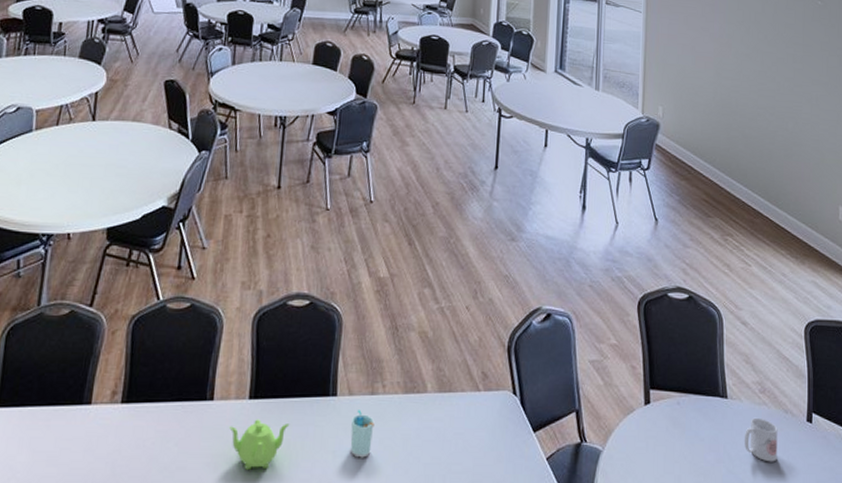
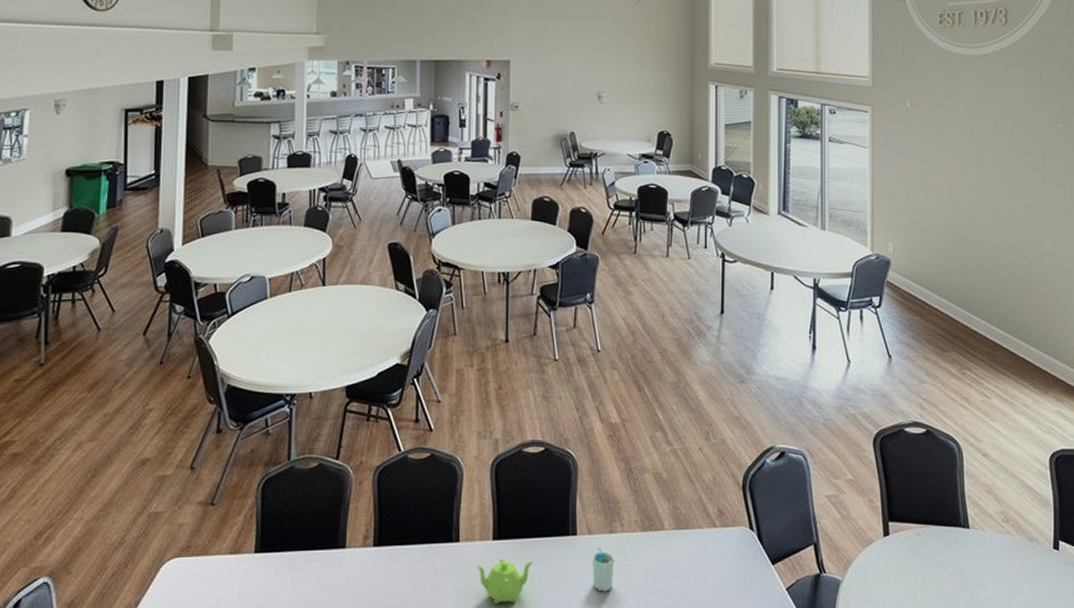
mug: present [744,417,778,462] -> none [987,546,1023,589]

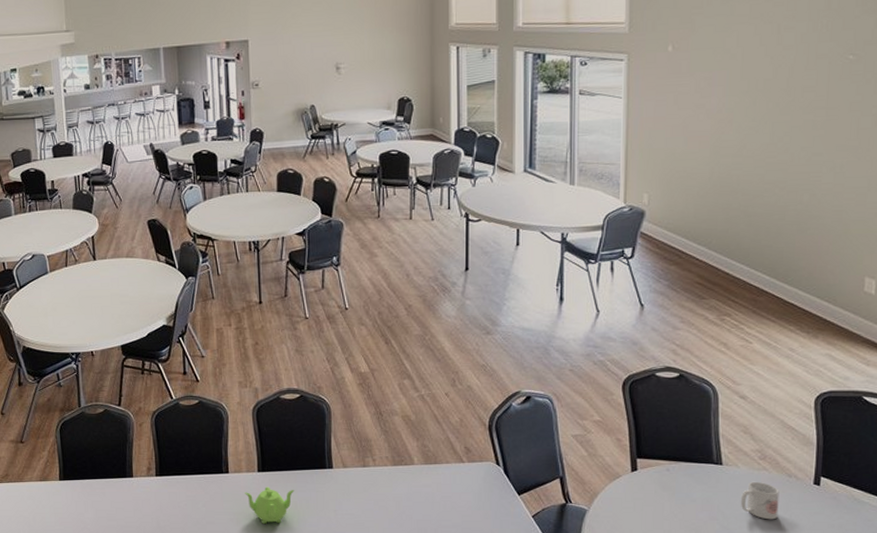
cup: present [592,547,615,592] -> none [348,479,369,515]
mug: none [987,546,1023,589] -> present [740,481,779,520]

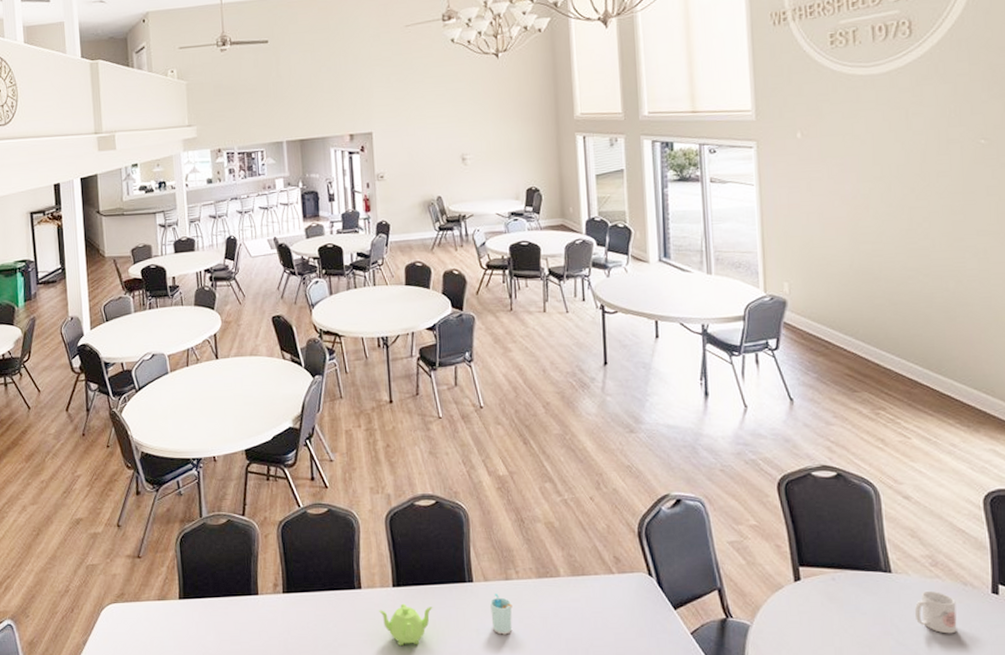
cup: none [348,479,369,515] -> present [490,593,513,635]

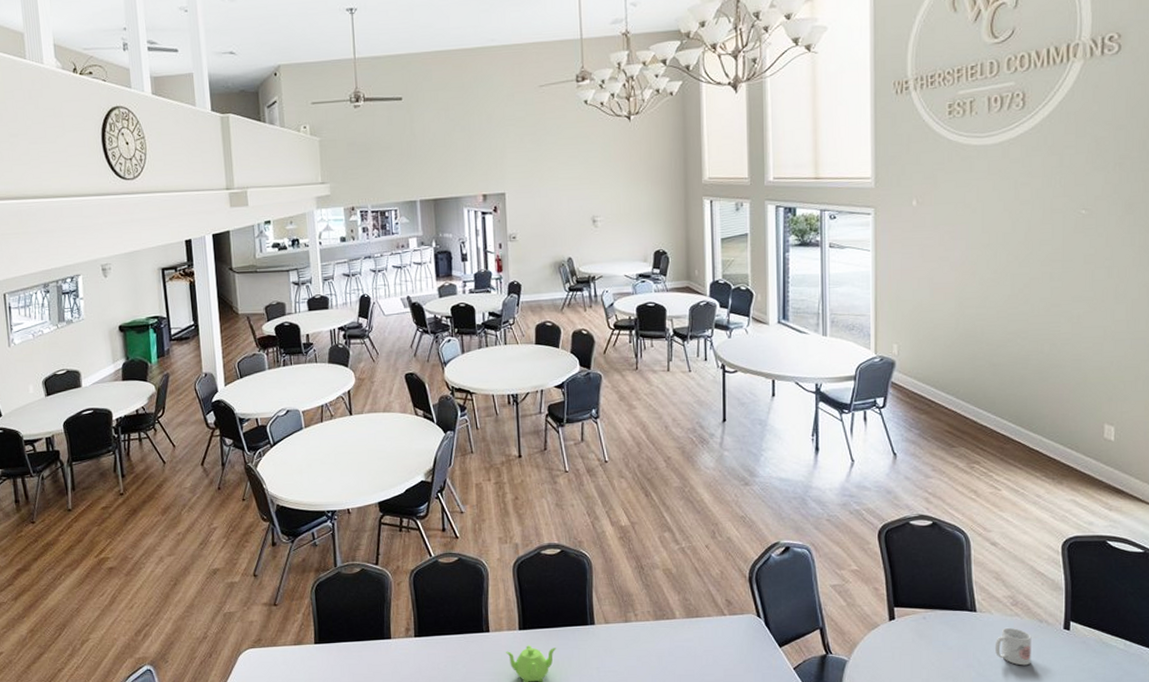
cup: present [490,593,513,635] -> none [610,635,631,672]

